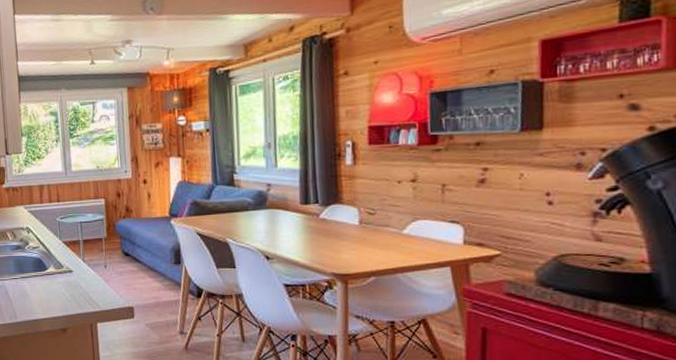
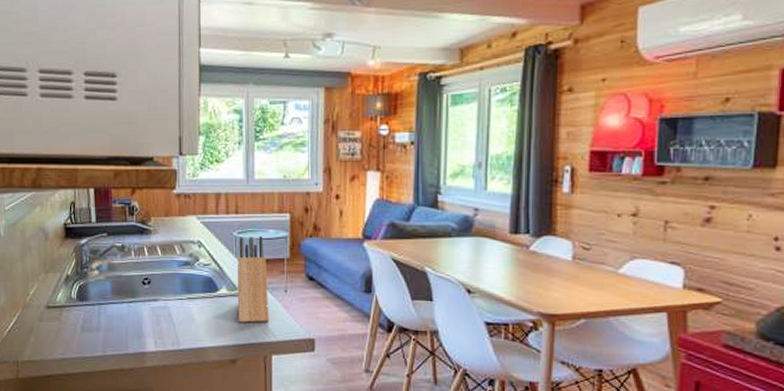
knife block: none [62,219,93,296] -> present [237,235,270,323]

